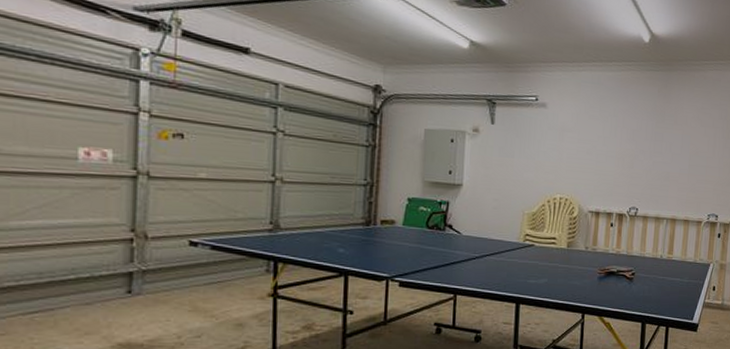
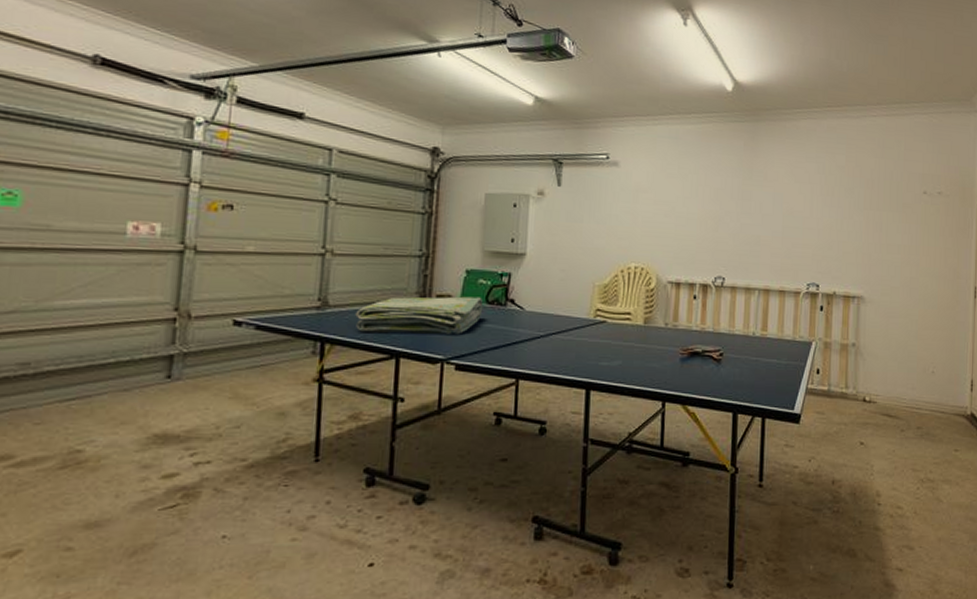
towel: none [306,221,424,255] -> present [355,296,484,335]

